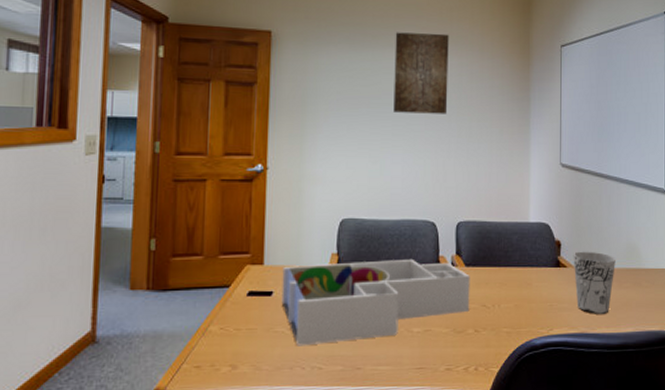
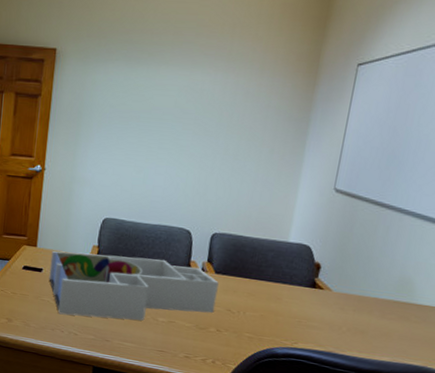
wall art: present [393,32,449,114] -> none [162,49,228,132]
cup: present [573,251,615,314] -> none [328,276,383,340]

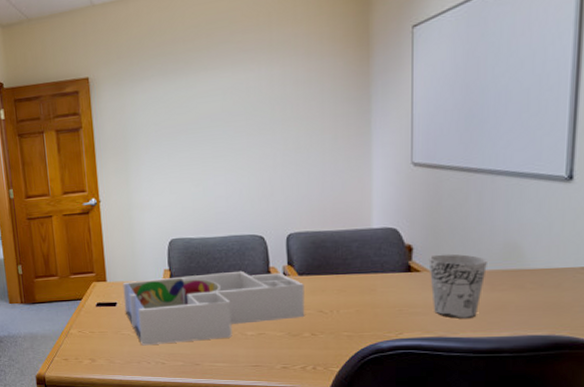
cup: none [328,276,383,340] -> present [428,253,487,319]

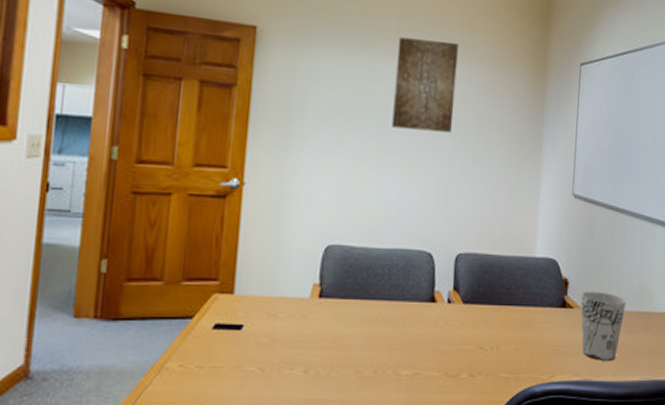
desk organizer: present [122,270,305,346] -> none [252,292,468,388]
wall art: none [208,42,271,135] -> present [392,37,459,133]

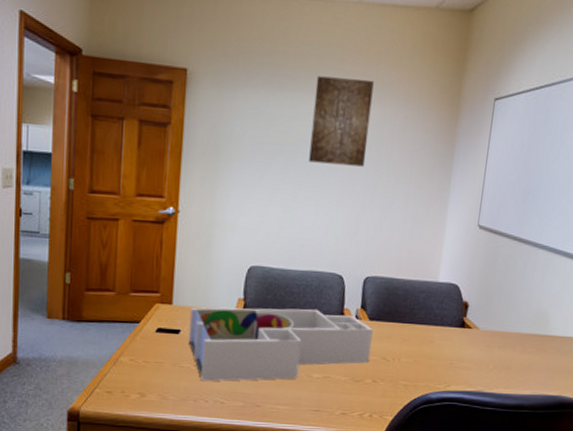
desk organizer: none [252,292,468,388] -> present [188,307,373,382]
cup: present [580,291,626,361] -> none [477,313,523,376]

